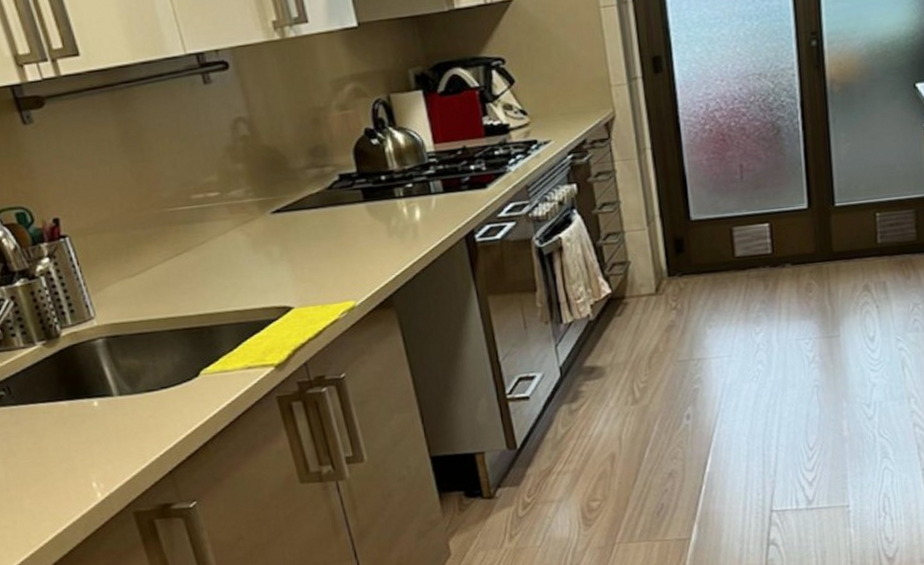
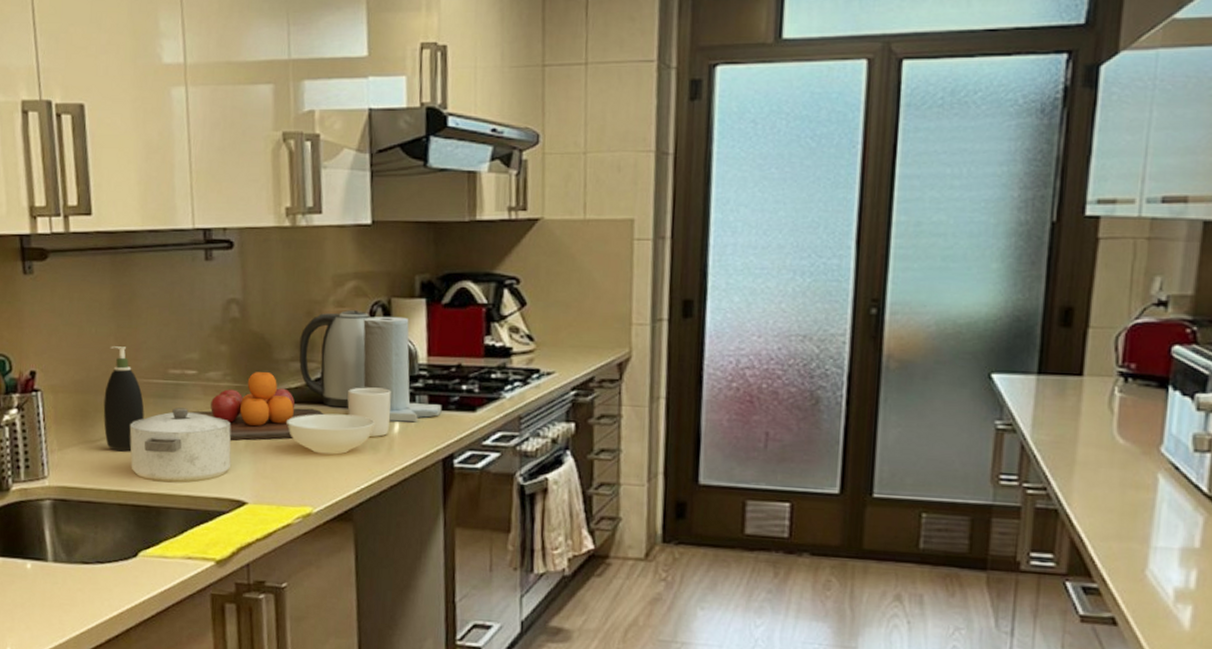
soap dispenser: none [128,180,177,281] -> present [103,346,145,451]
cooking pot: none [164,229,271,304] -> present [129,407,232,484]
chopping board: none [218,182,349,252] -> present [187,371,324,440]
kettle: none [311,110,381,206] -> present [299,309,372,408]
bowl: none [314,209,398,251] -> present [286,413,376,455]
mug: none [365,179,412,228] -> present [347,387,392,438]
paper towel: none [368,110,456,210] -> present [363,316,442,423]

